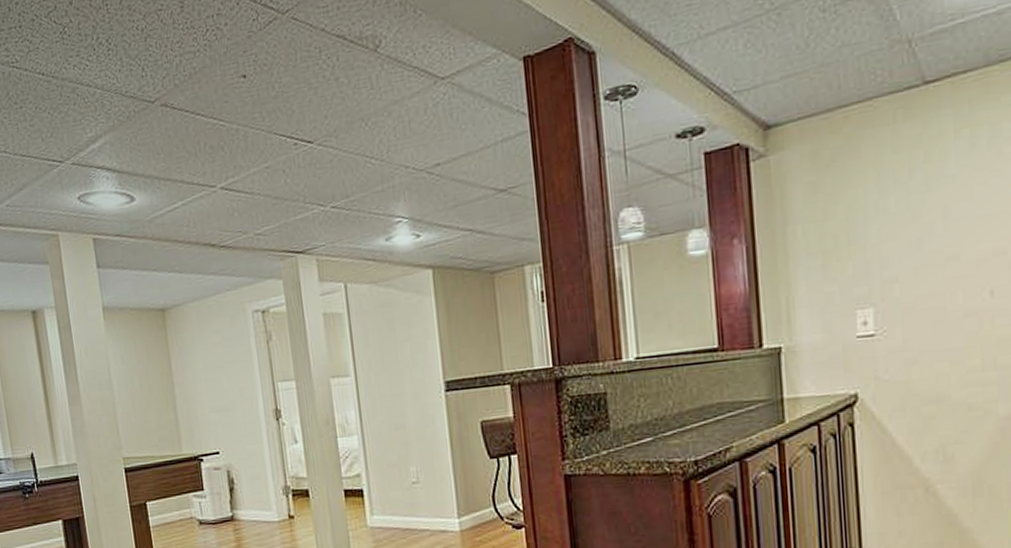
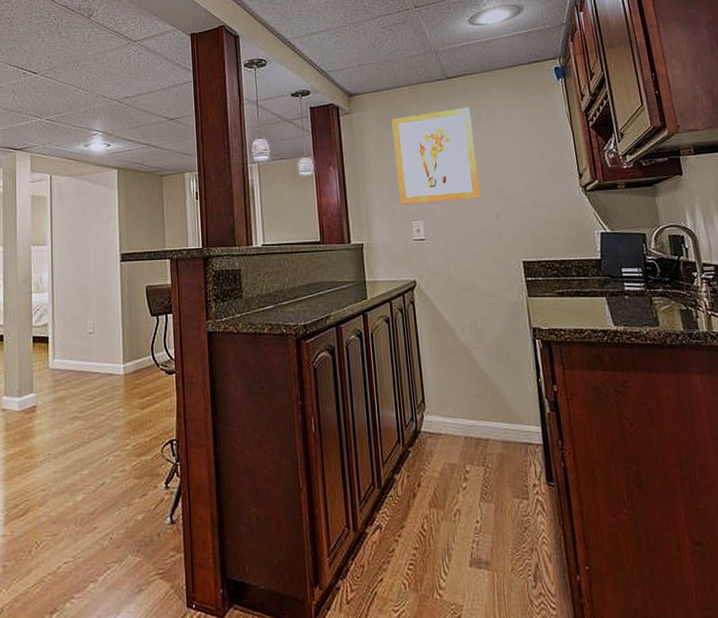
wall art: none [830,126,968,288] -> present [391,107,482,205]

